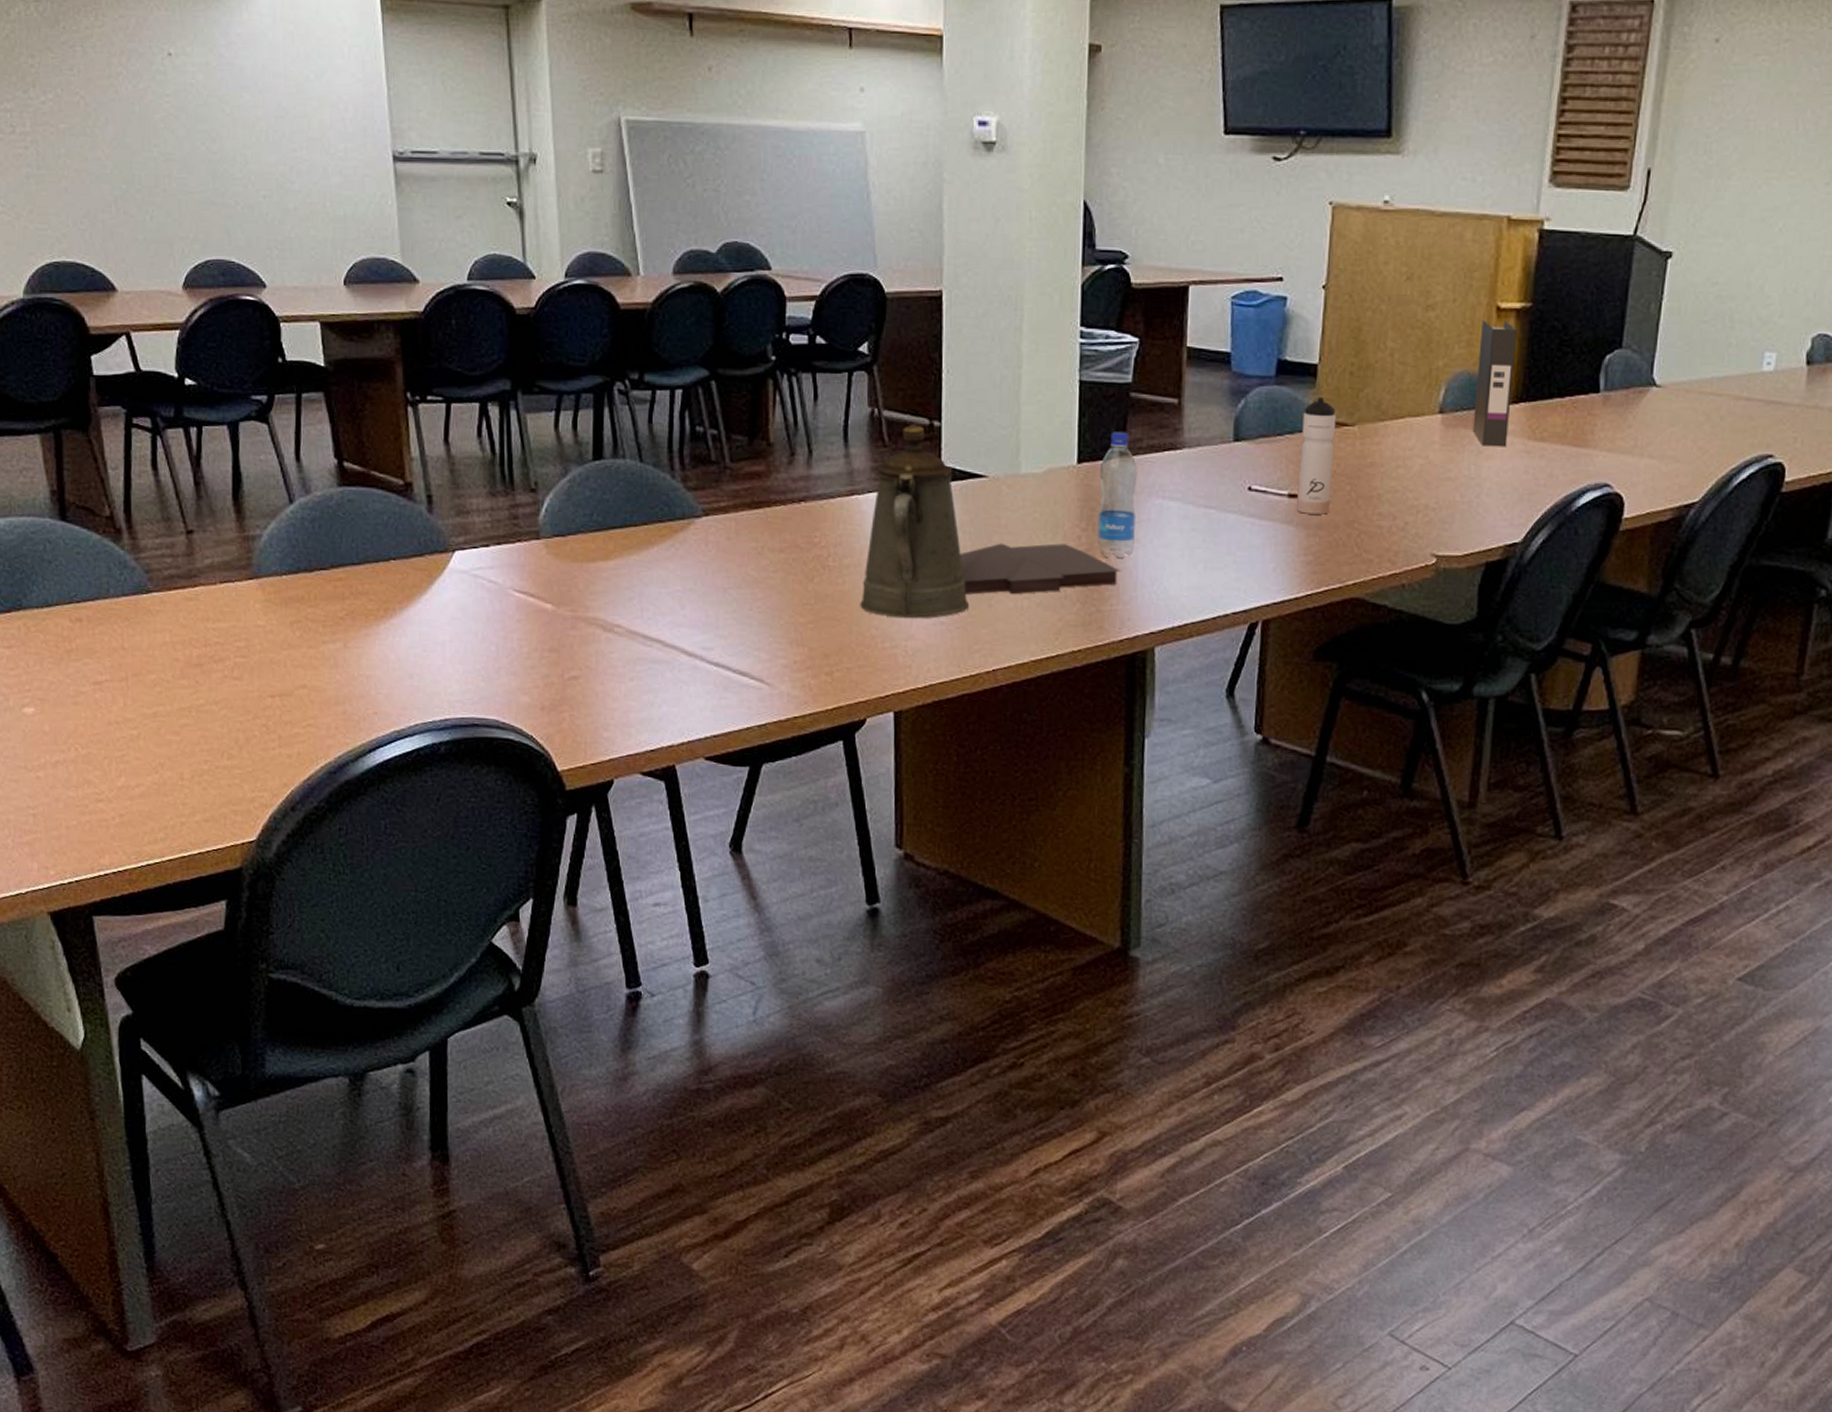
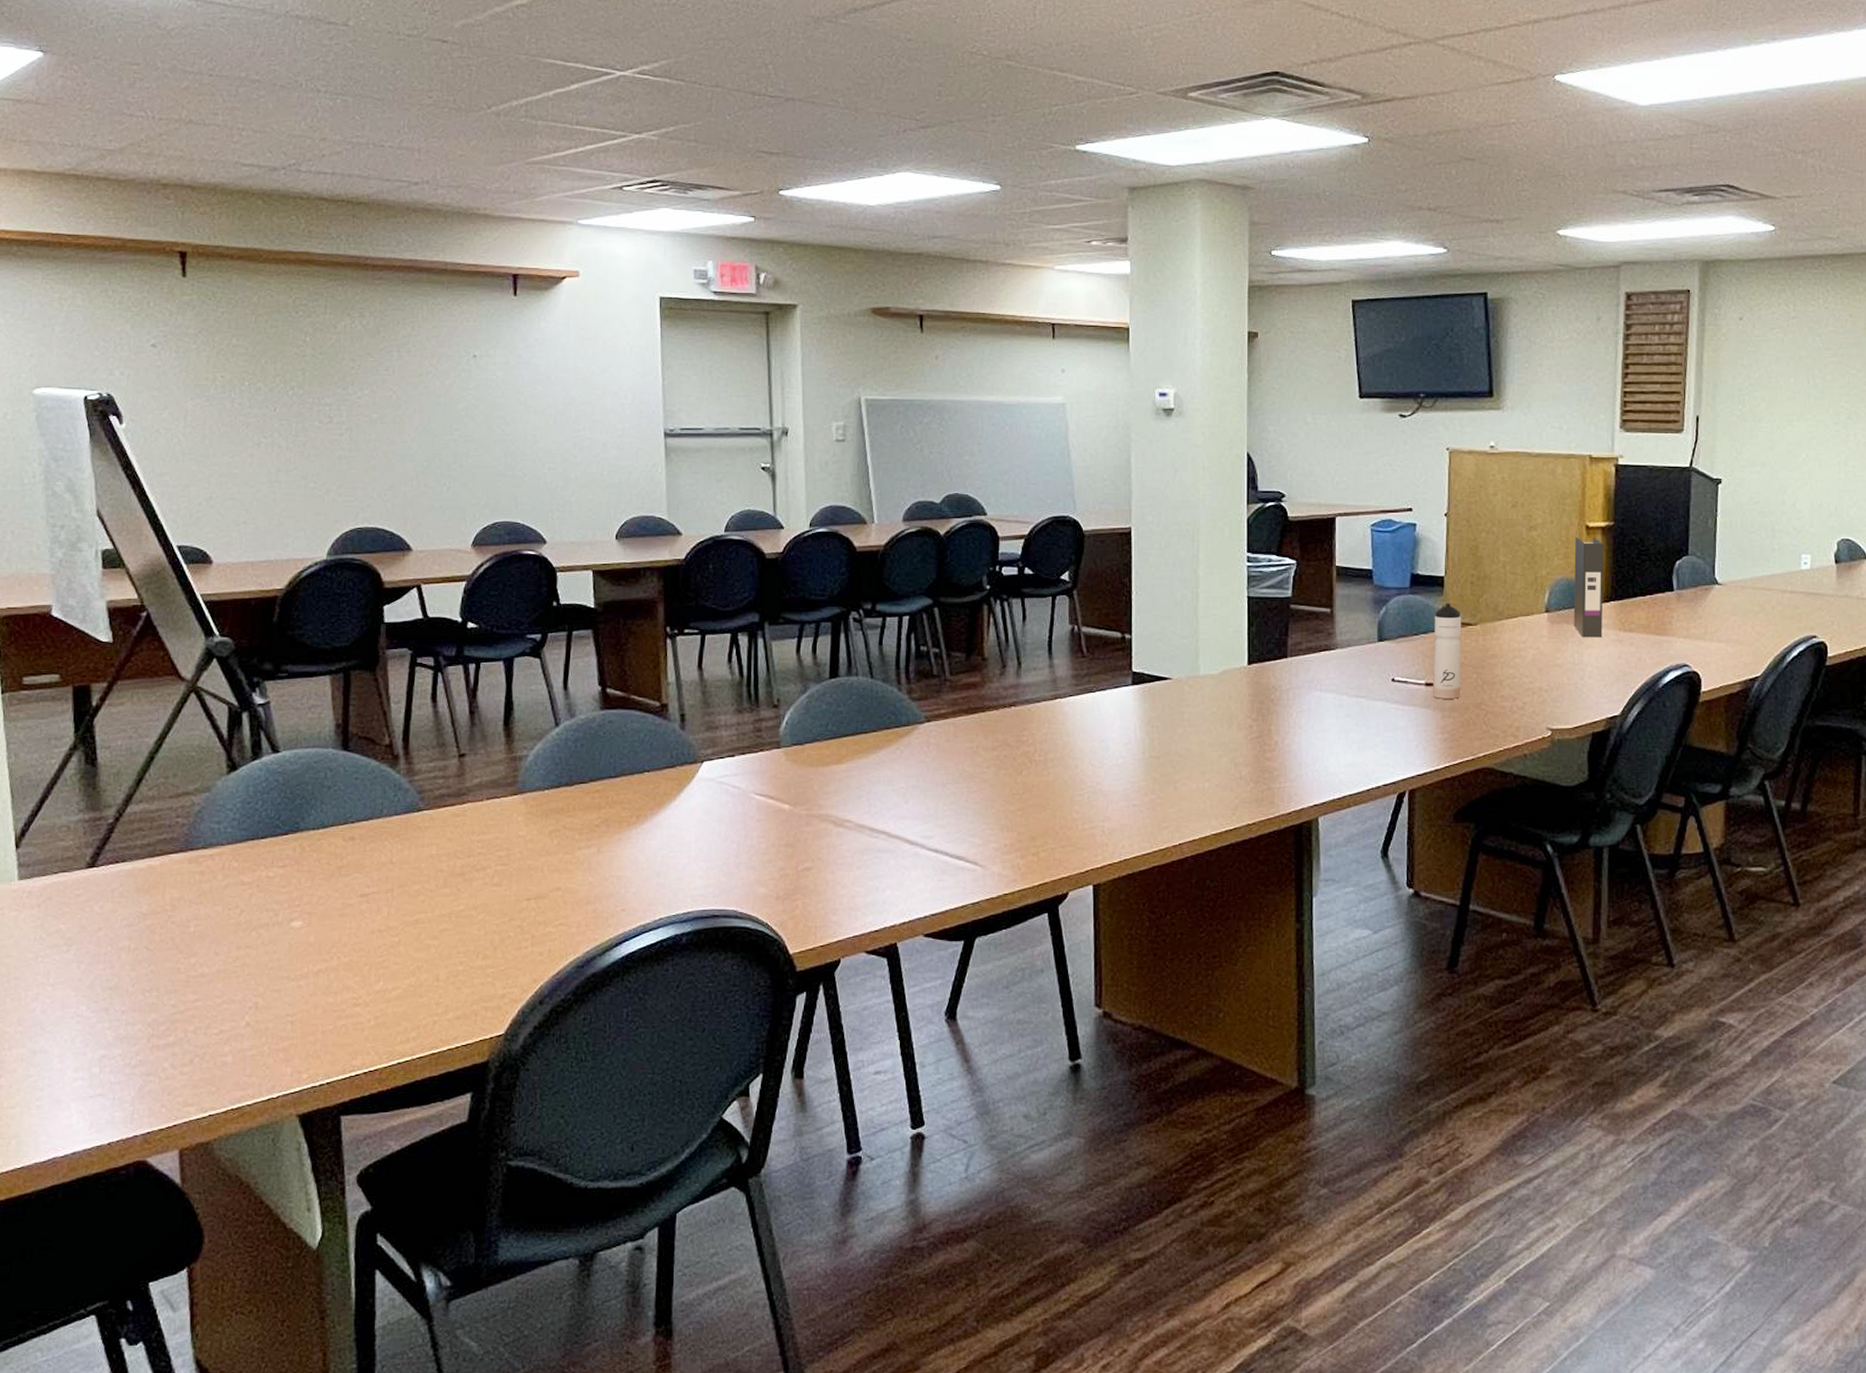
coffee pot: present [860,424,970,619] -> none [1063,638,1158,803]
papers: present [960,543,1122,595] -> none [1149,733,1288,779]
bottle: present [1097,432,1137,559] -> none [1266,637,1298,743]

